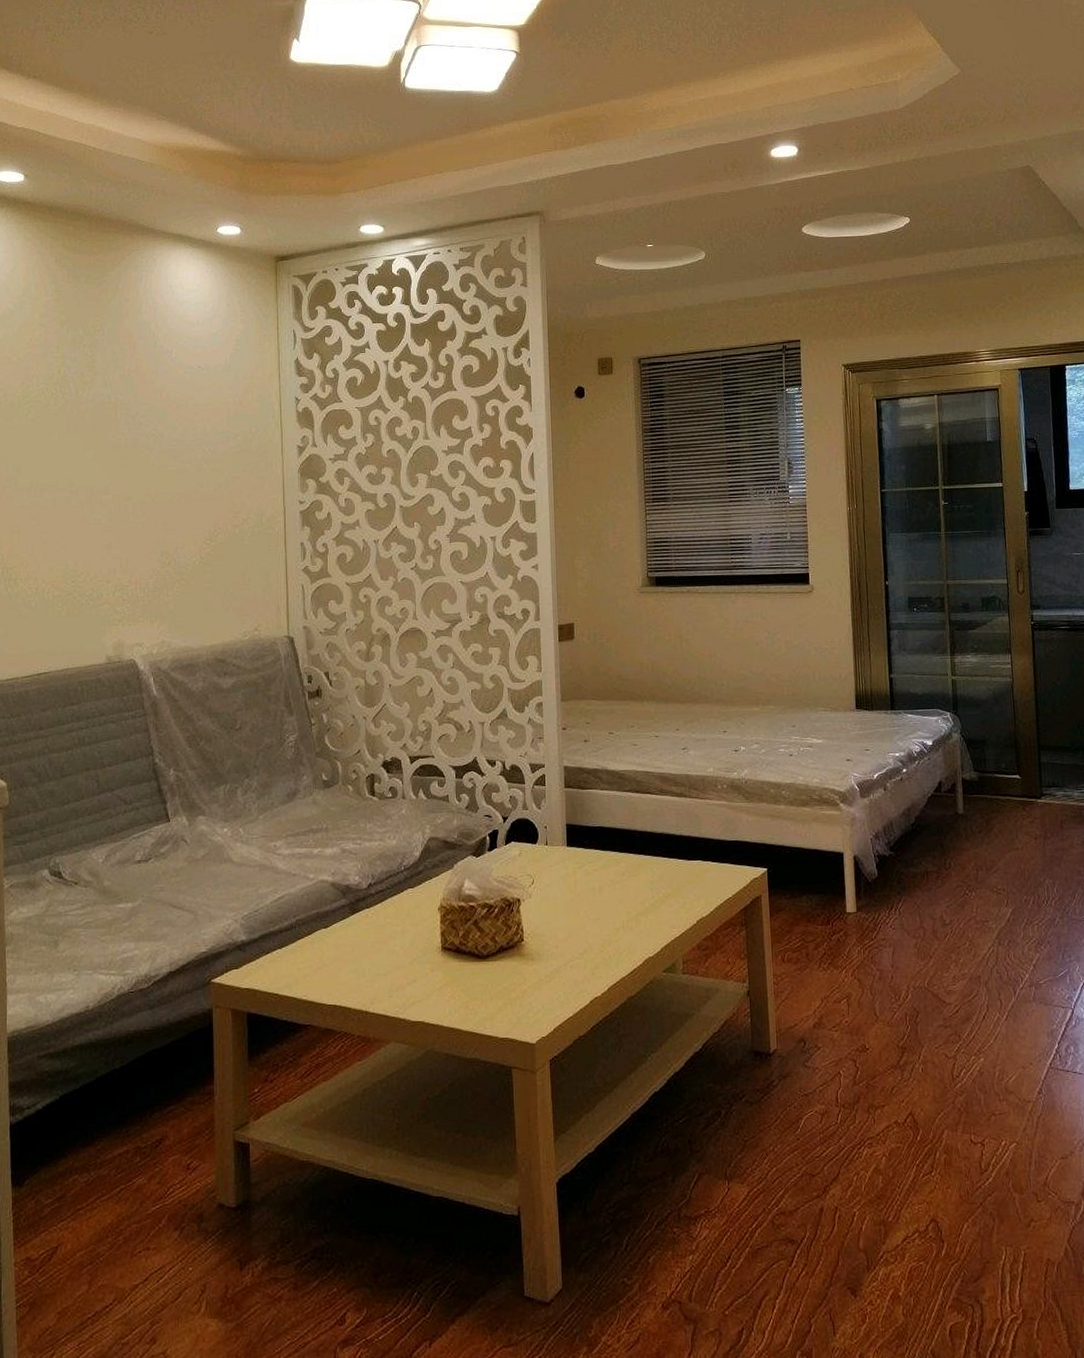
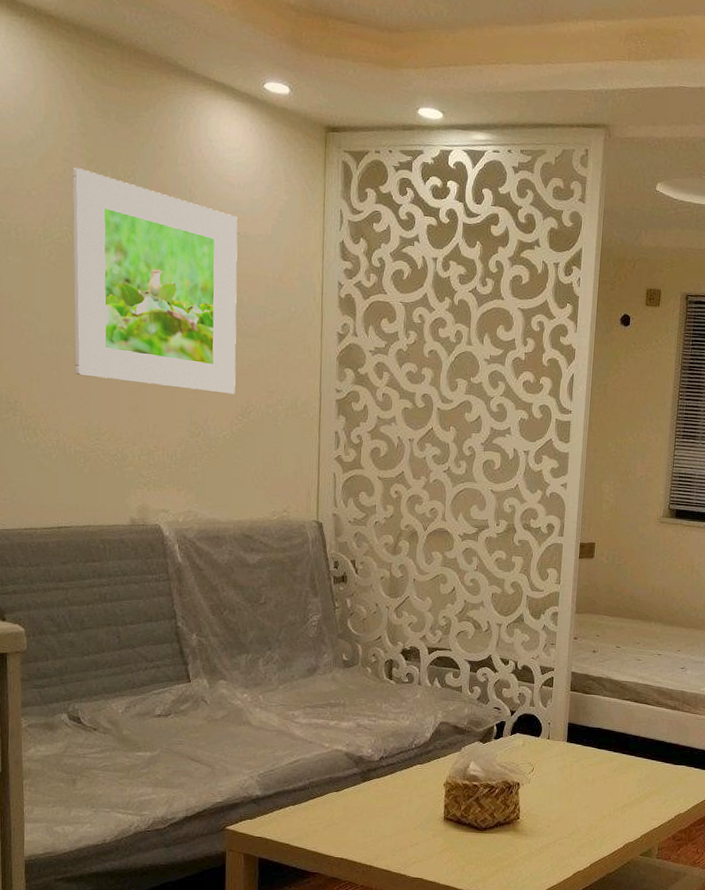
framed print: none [47,330,202,522] -> present [72,168,238,395]

